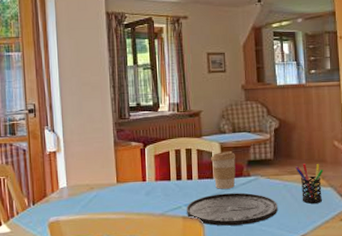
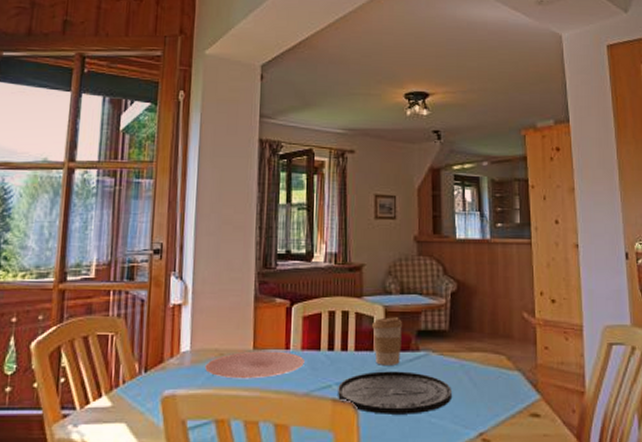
plate: none [80,183,159,206] -> present [205,351,305,379]
pen holder: present [295,164,323,204] -> none [475,339,510,391]

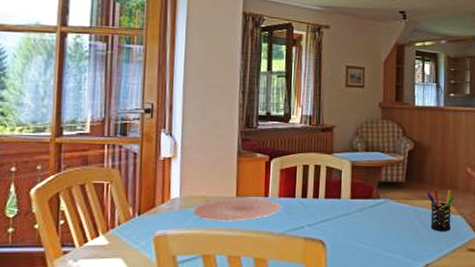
plate: present [338,371,451,414] -> none [309,215,405,250]
coffee cup: present [372,317,403,365] -> none [340,171,367,210]
pen holder: none [475,339,510,391] -> present [426,189,454,231]

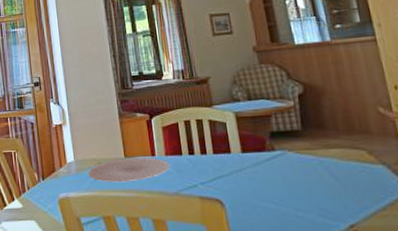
pen holder: present [426,189,454,231] -> none [331,135,374,185]

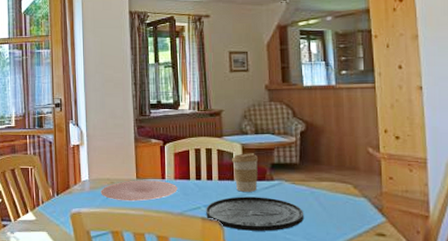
plate: none [203,170,315,209] -> present [206,196,303,231]
coffee cup: none [226,121,258,166] -> present [232,153,259,192]

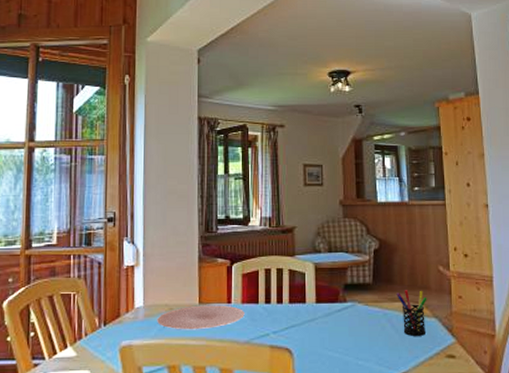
plate: present [206,196,303,231] -> none [275,320,376,358]
coffee cup: present [232,153,259,192] -> none [304,273,332,315]
pen holder: none [324,170,356,214] -> present [396,290,427,336]

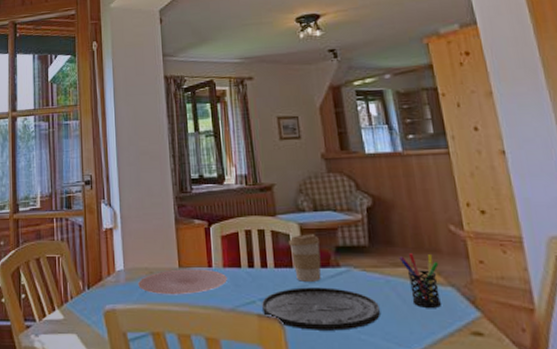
plate: none [275,320,376,358] -> present [262,287,380,331]
coffee cup: none [304,273,332,315] -> present [289,234,321,282]

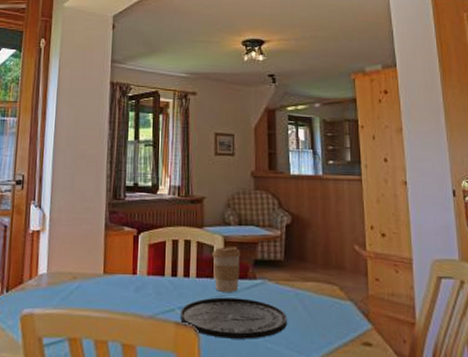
plate: present [138,269,227,295] -> none [60,275,150,301]
pen holder: present [399,253,442,308] -> none [309,269,342,320]

